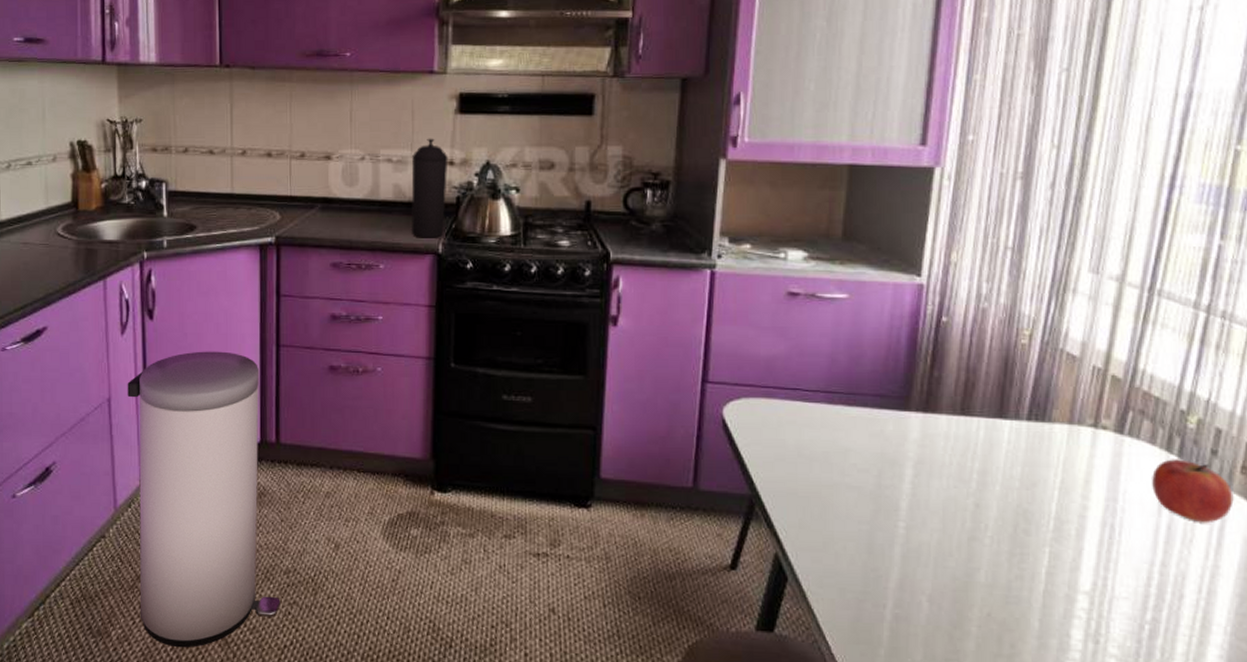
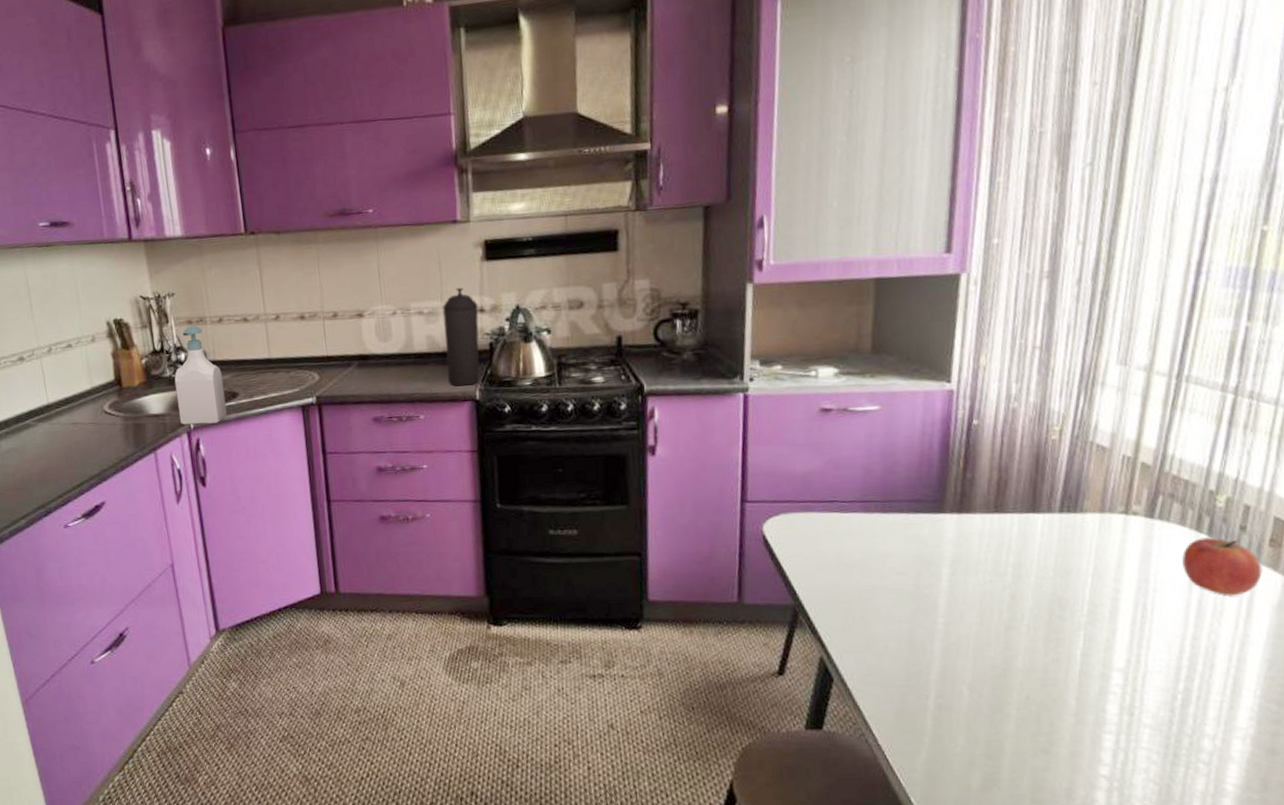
pedal bin: present [127,351,281,647] -> none [188,511,354,787]
soap bottle: none [132,153,183,255] -> present [174,325,227,425]

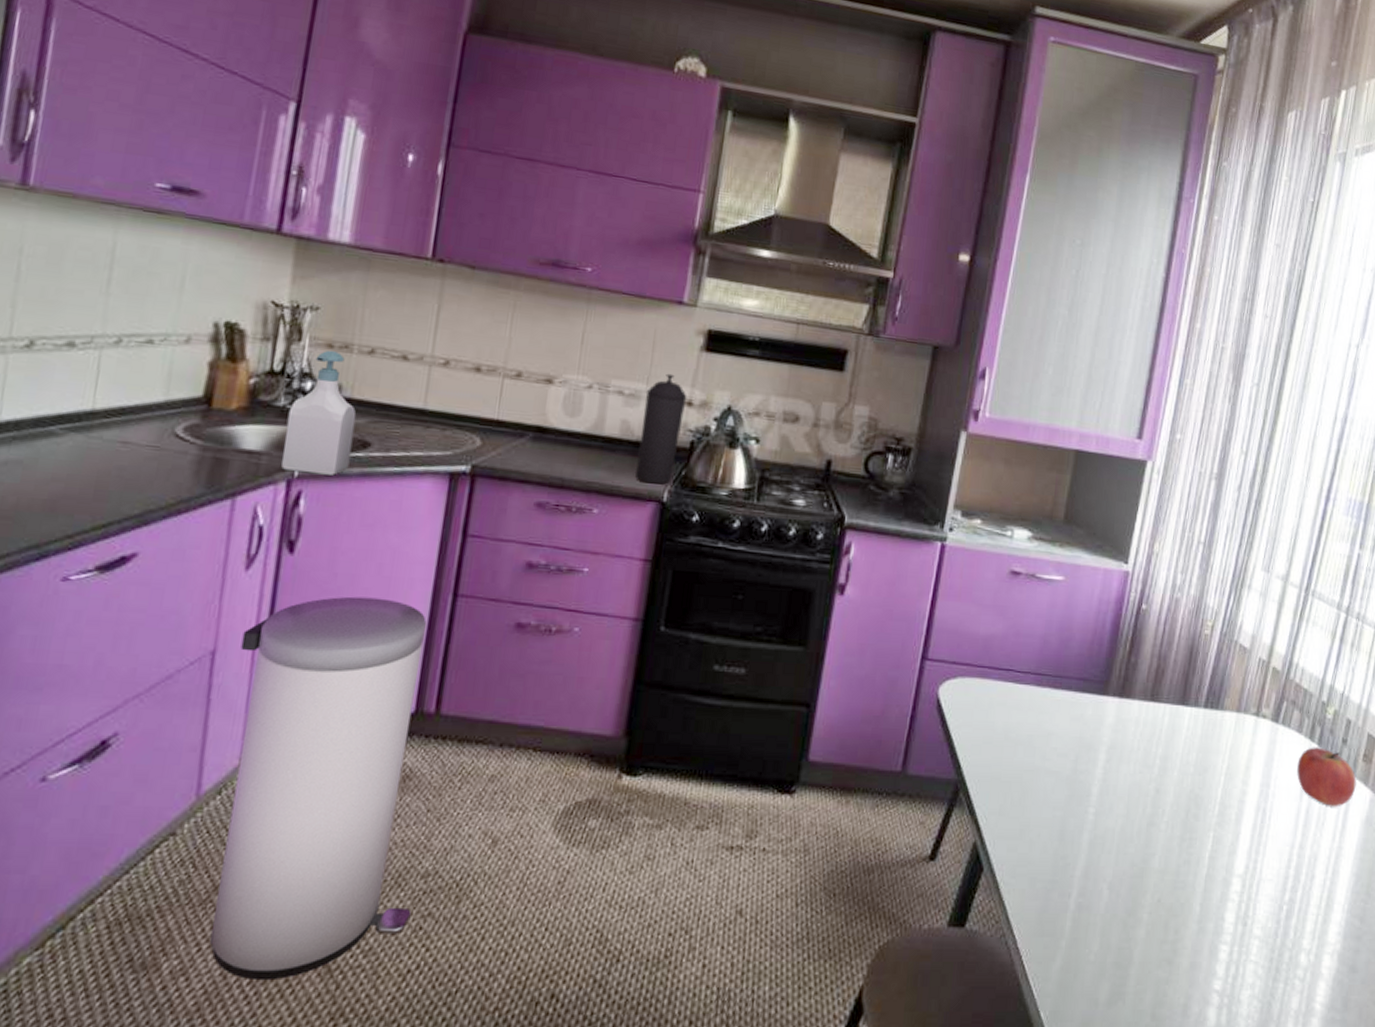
pedal bin: none [188,511,354,787] -> present [209,596,427,979]

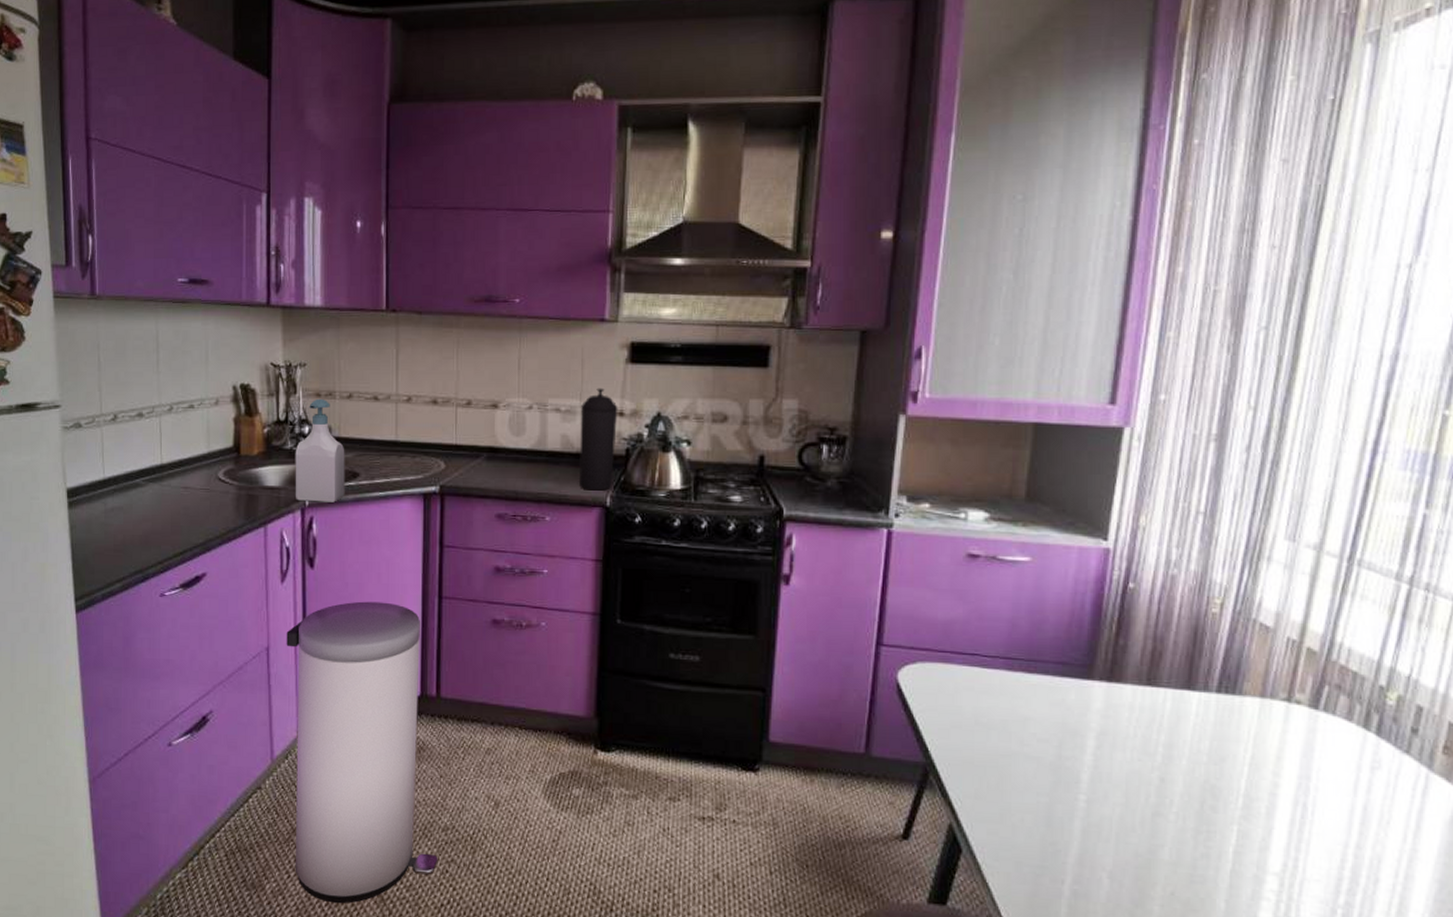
fruit: present [1297,747,1356,807] -> none [1348,736,1434,805]

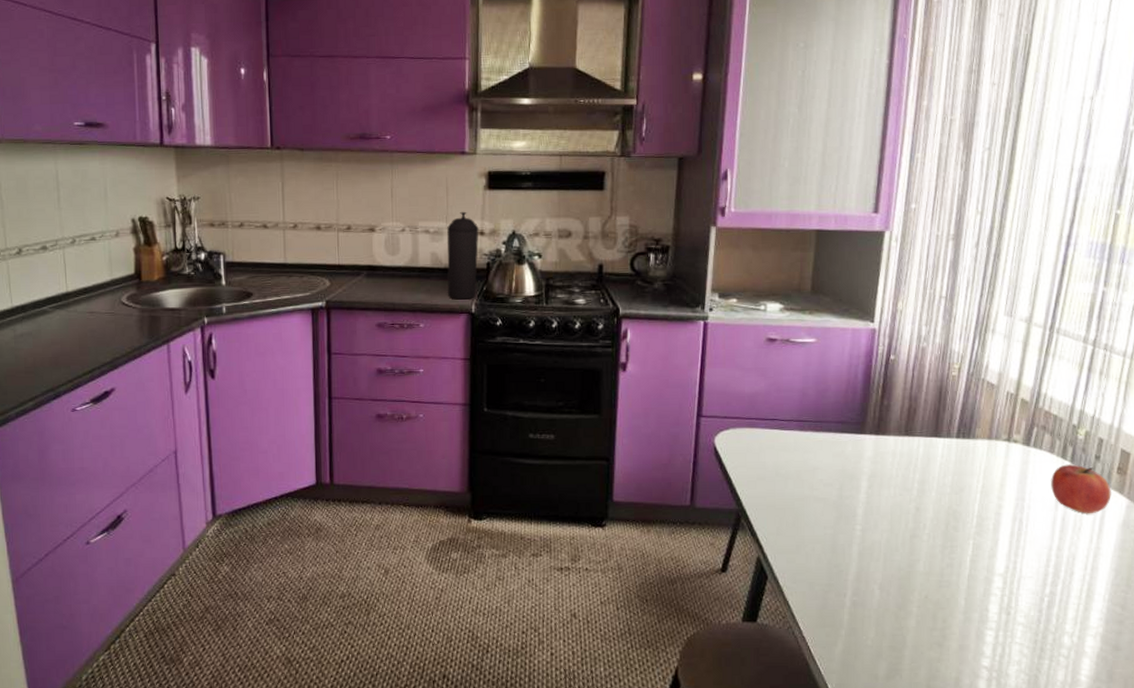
pedal bin: present [286,601,438,903] -> none [192,405,337,668]
soap bottle: present [295,398,345,502] -> none [193,228,241,320]
fruit: none [1348,736,1434,805] -> present [1051,464,1111,514]

